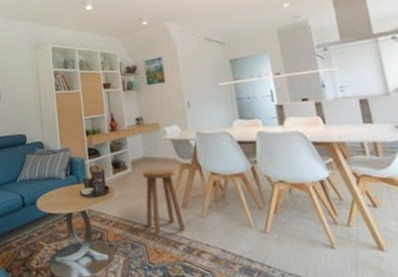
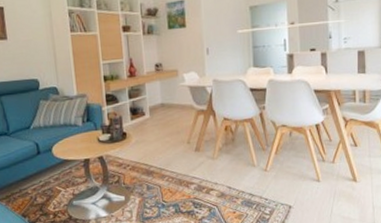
stool: present [143,168,186,234] -> none [160,114,198,175]

